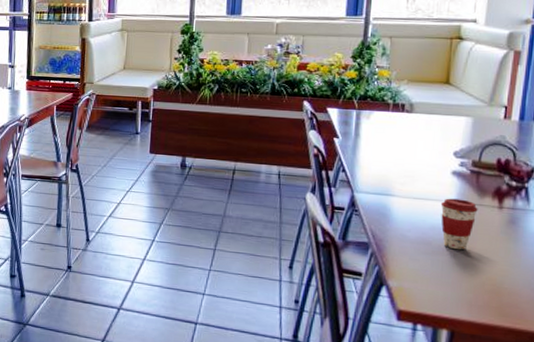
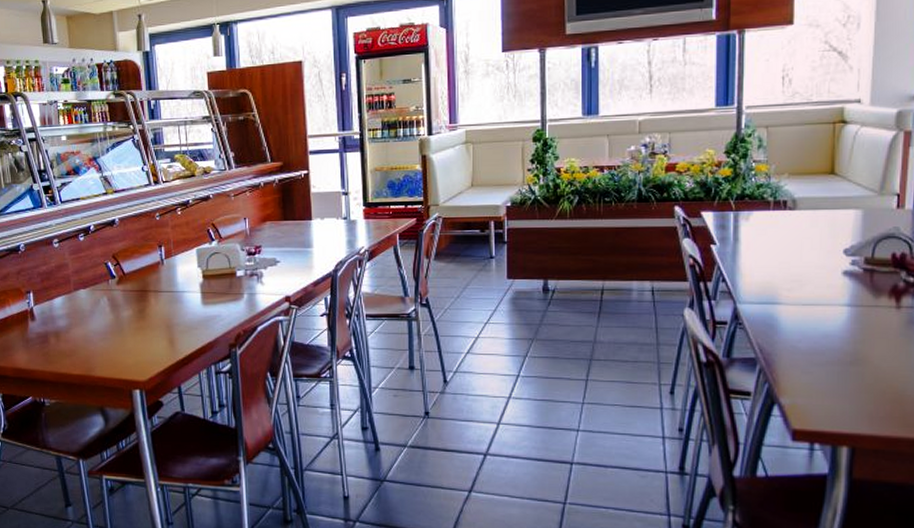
coffee cup: present [440,198,478,250] -> none [832,301,874,358]

